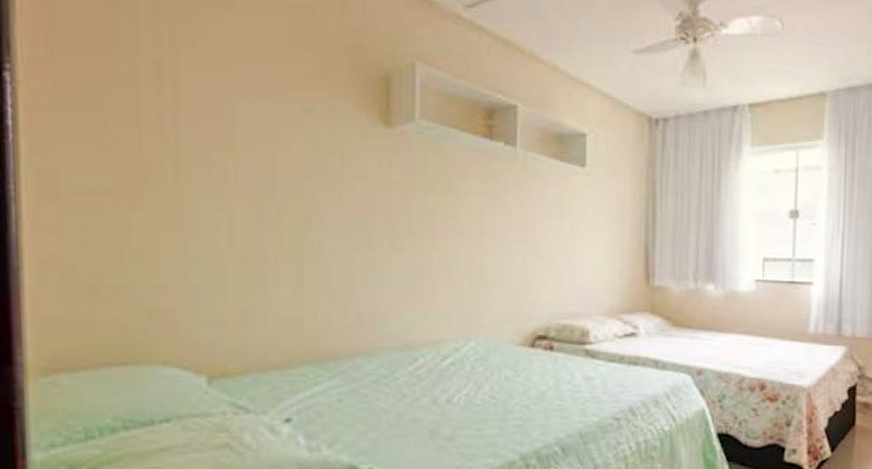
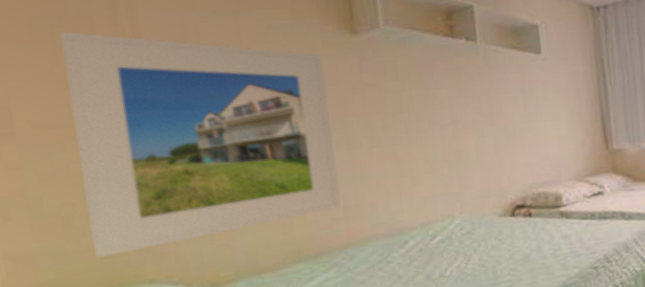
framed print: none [109,97,354,332] -> present [60,31,341,258]

